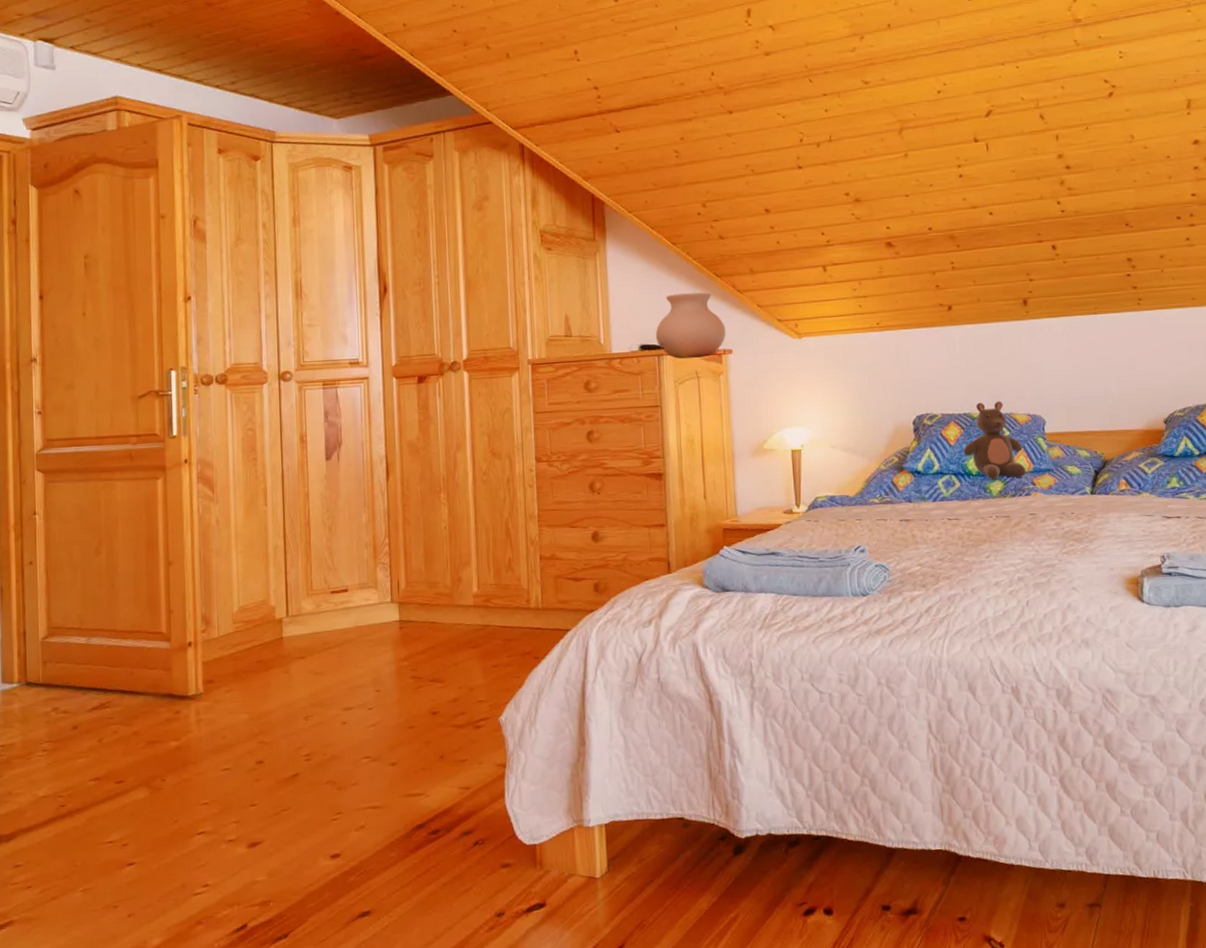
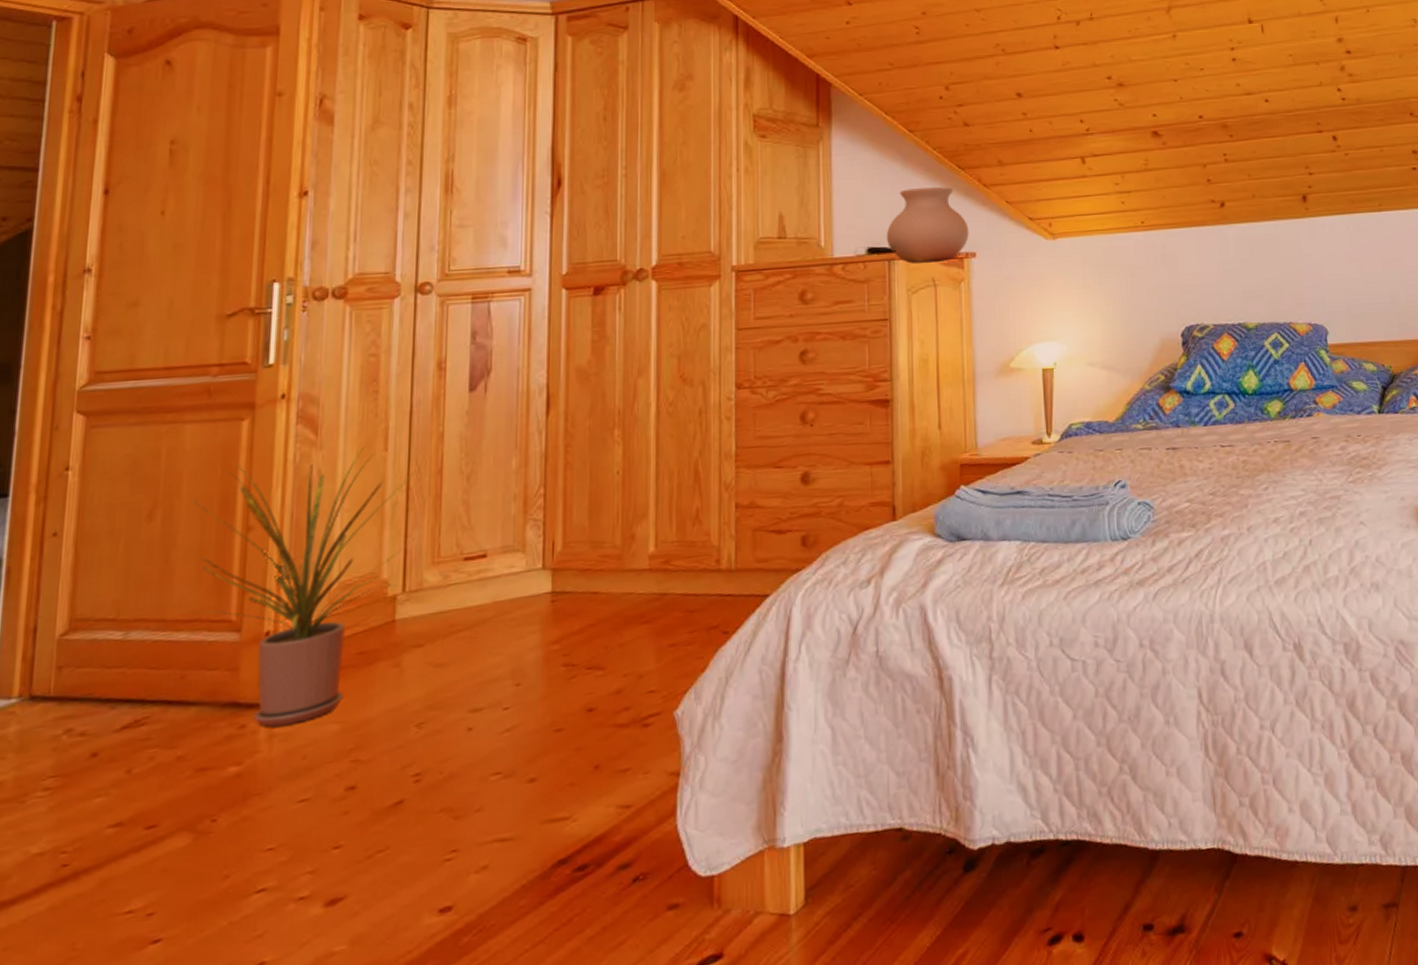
house plant: none [127,503,293,714] -> present [190,447,420,727]
stuffed bear: present [963,401,1026,480] -> none [1237,309,1308,400]

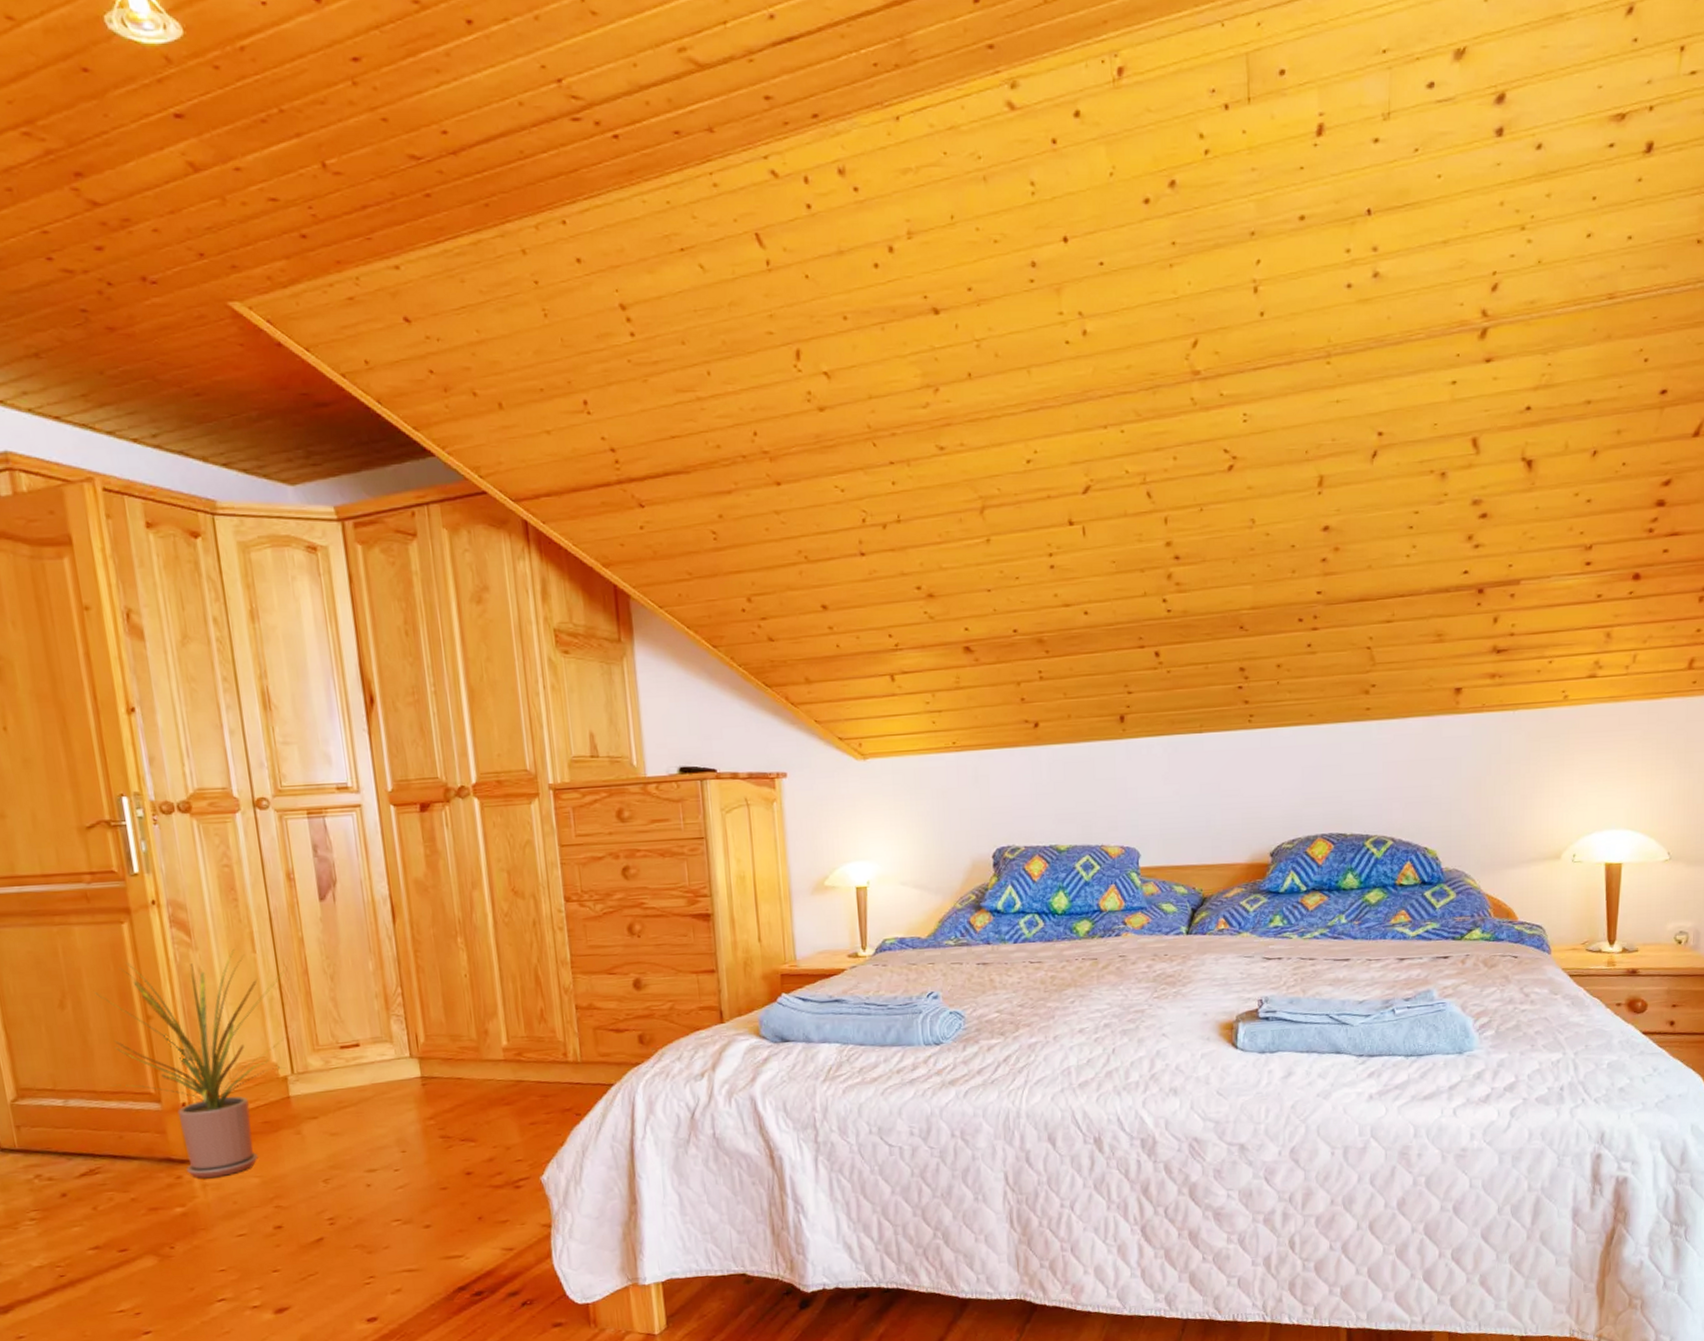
vase: present [886,187,969,264] -> none [696,705,779,784]

